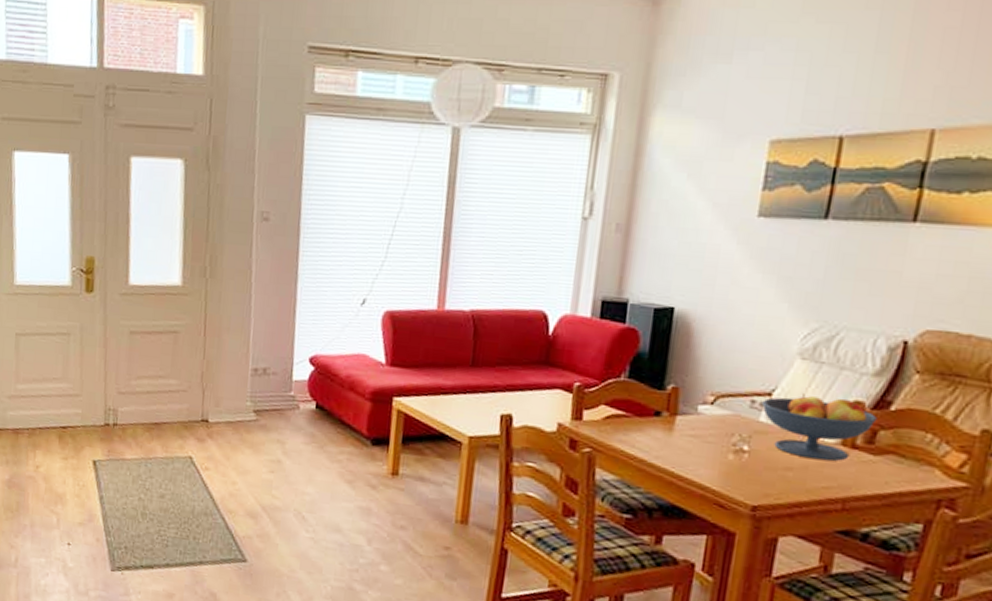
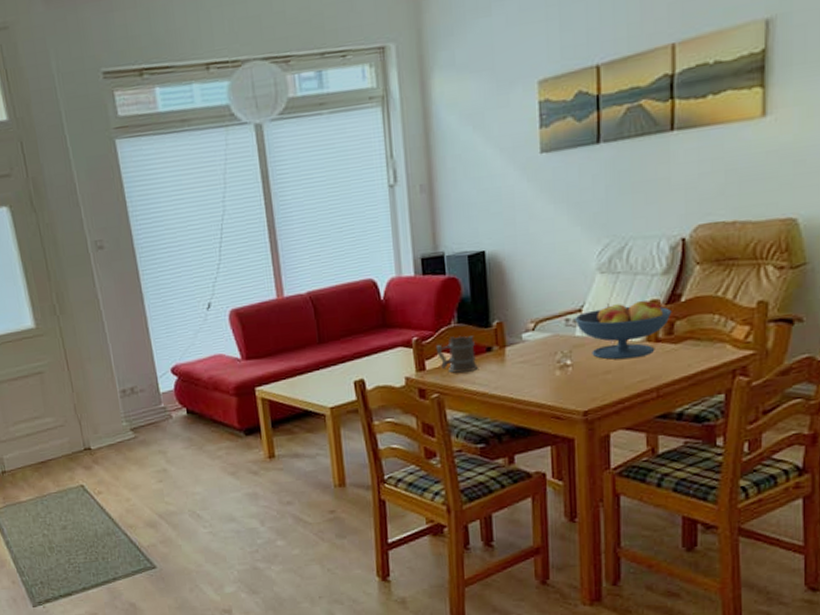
mug: none [598,390,643,434] -> present [435,335,478,374]

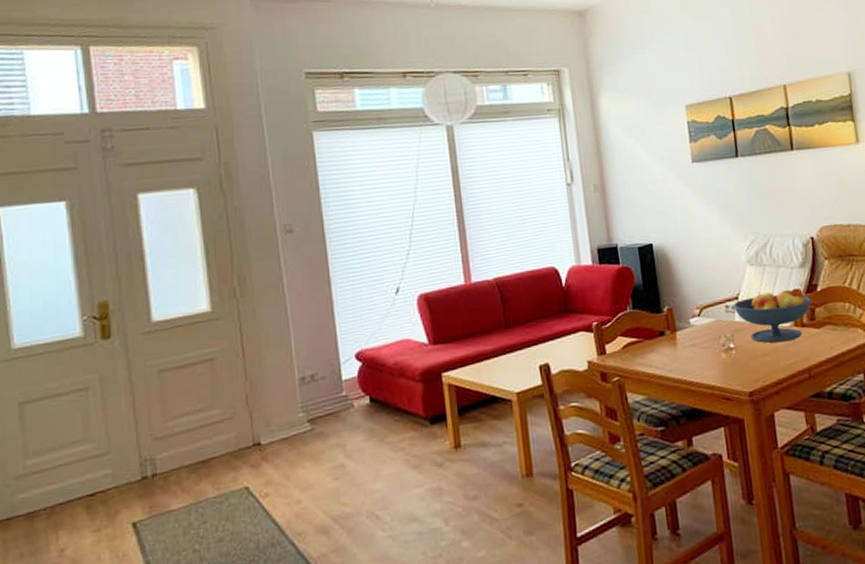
mug: present [435,335,478,374] -> none [614,321,653,357]

